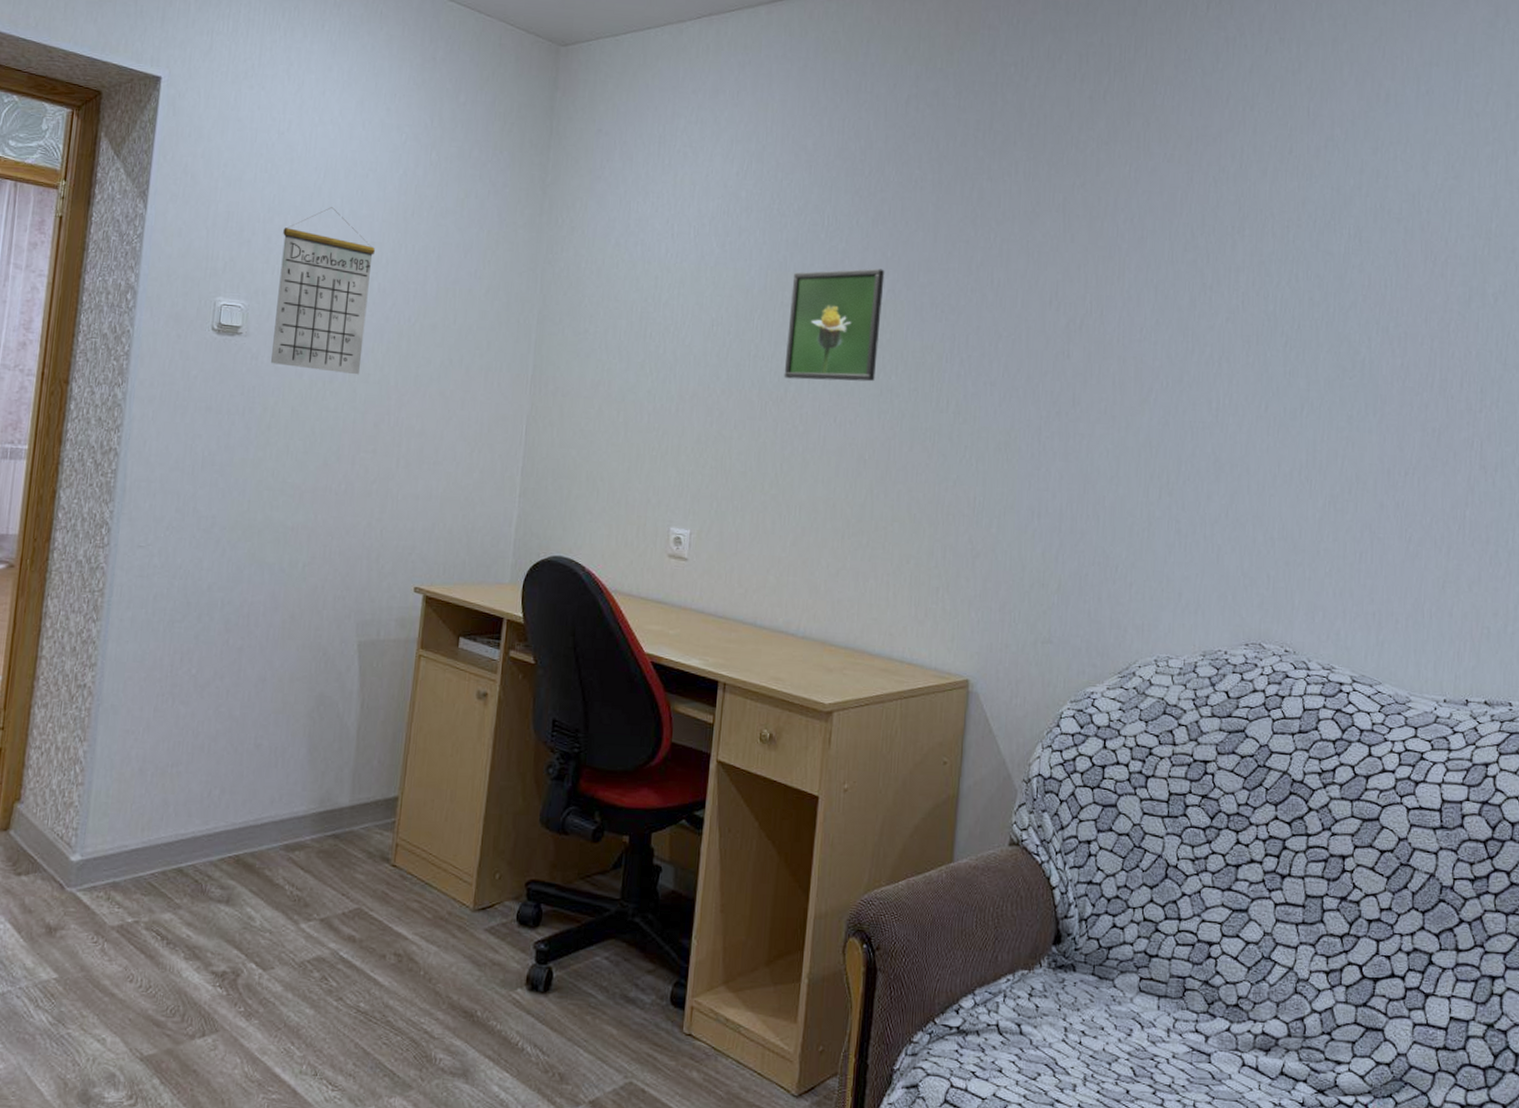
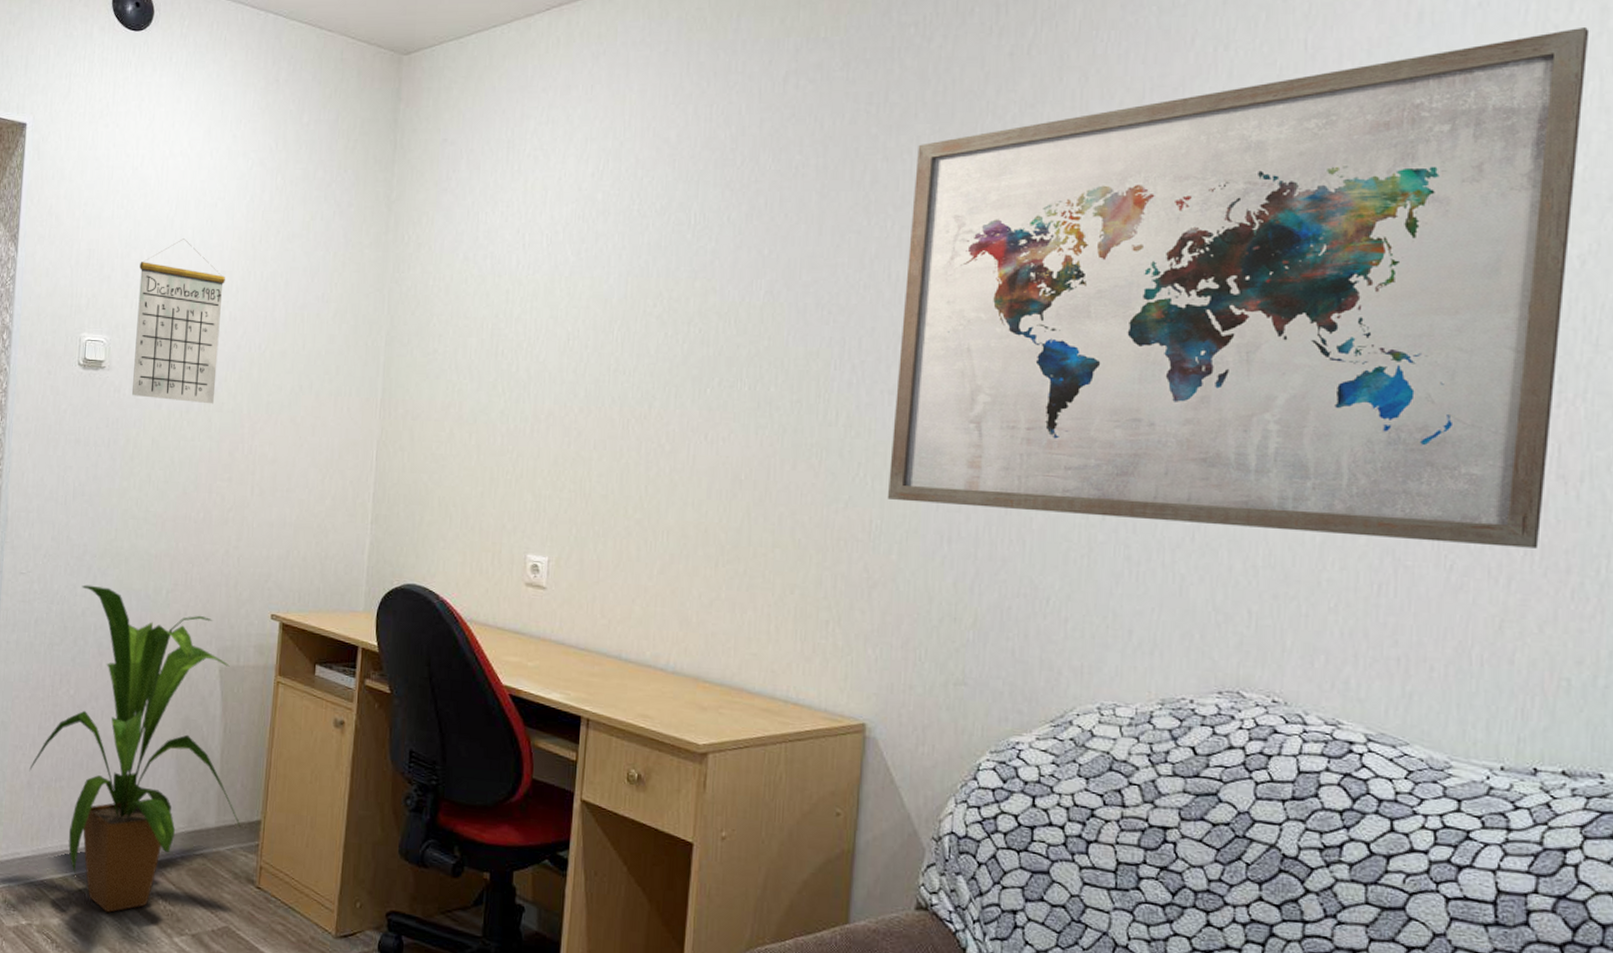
house plant: none [142,558,377,903] -> present [29,584,241,913]
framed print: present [784,268,885,382] -> none [647,268,761,394]
wall art: none [988,116,1499,524] -> present [887,26,1590,548]

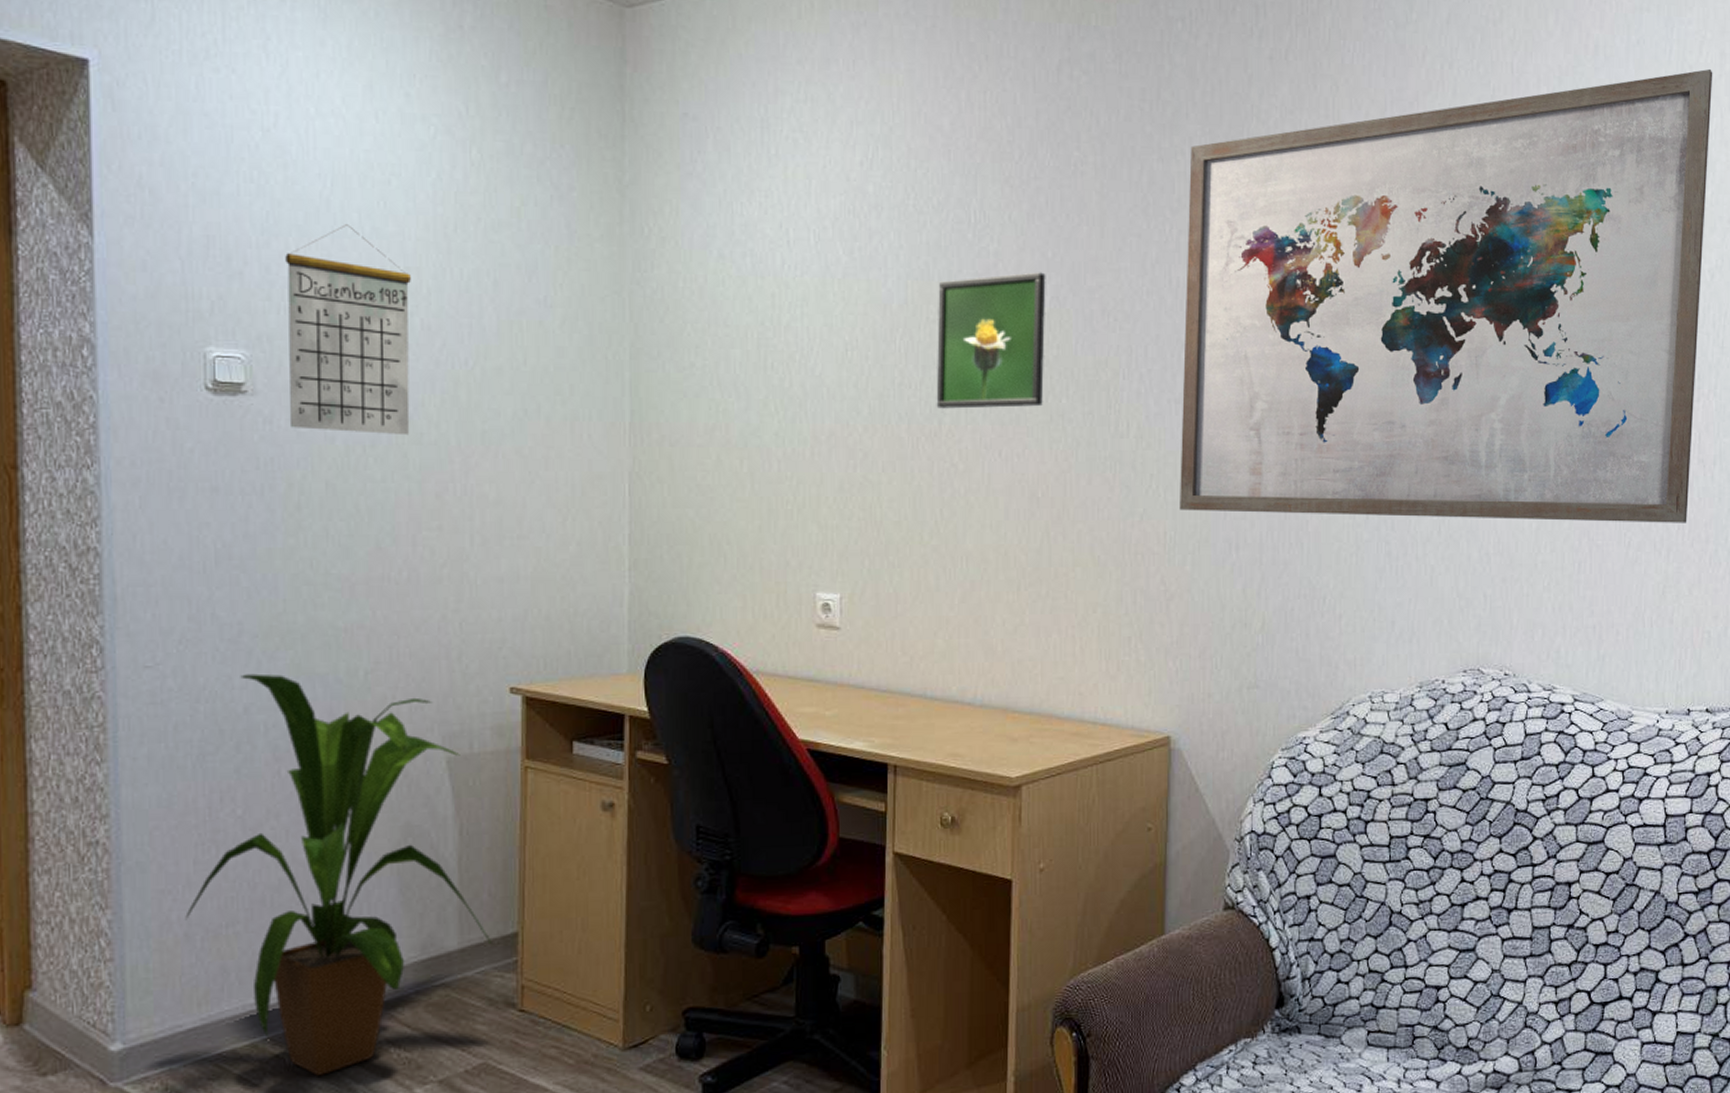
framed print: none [647,268,761,394] -> present [936,272,1046,409]

